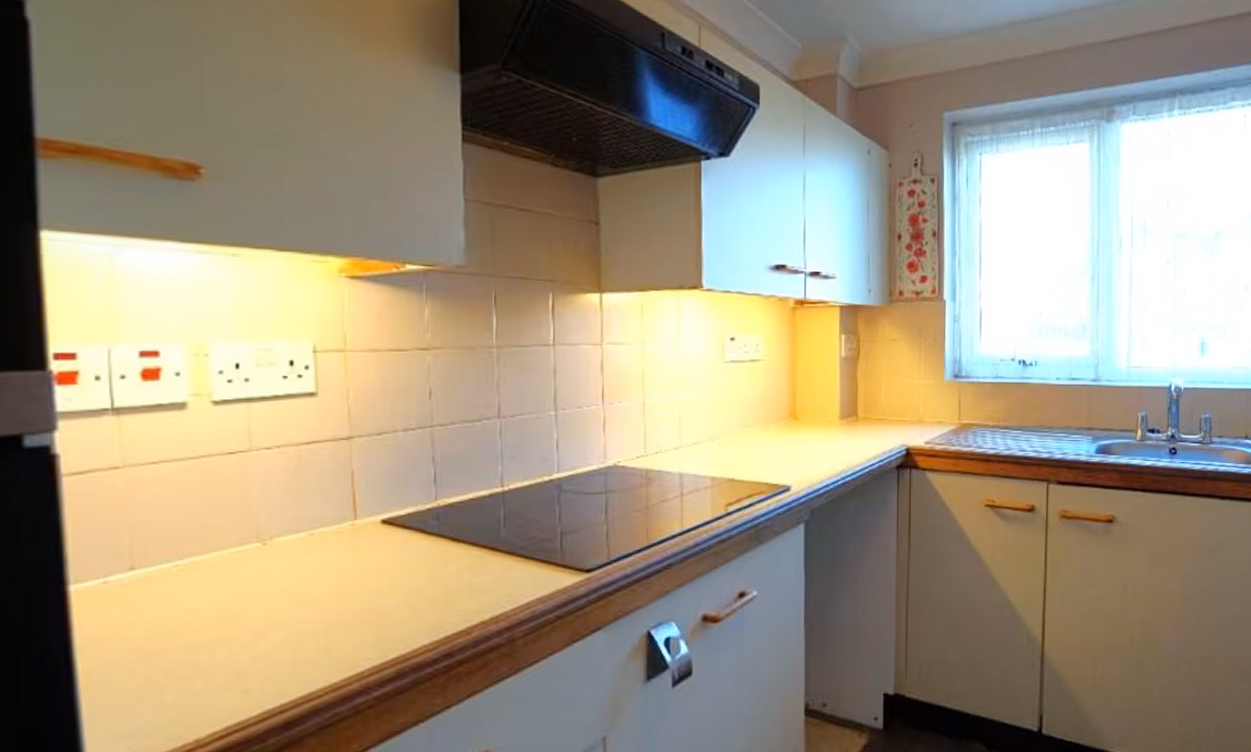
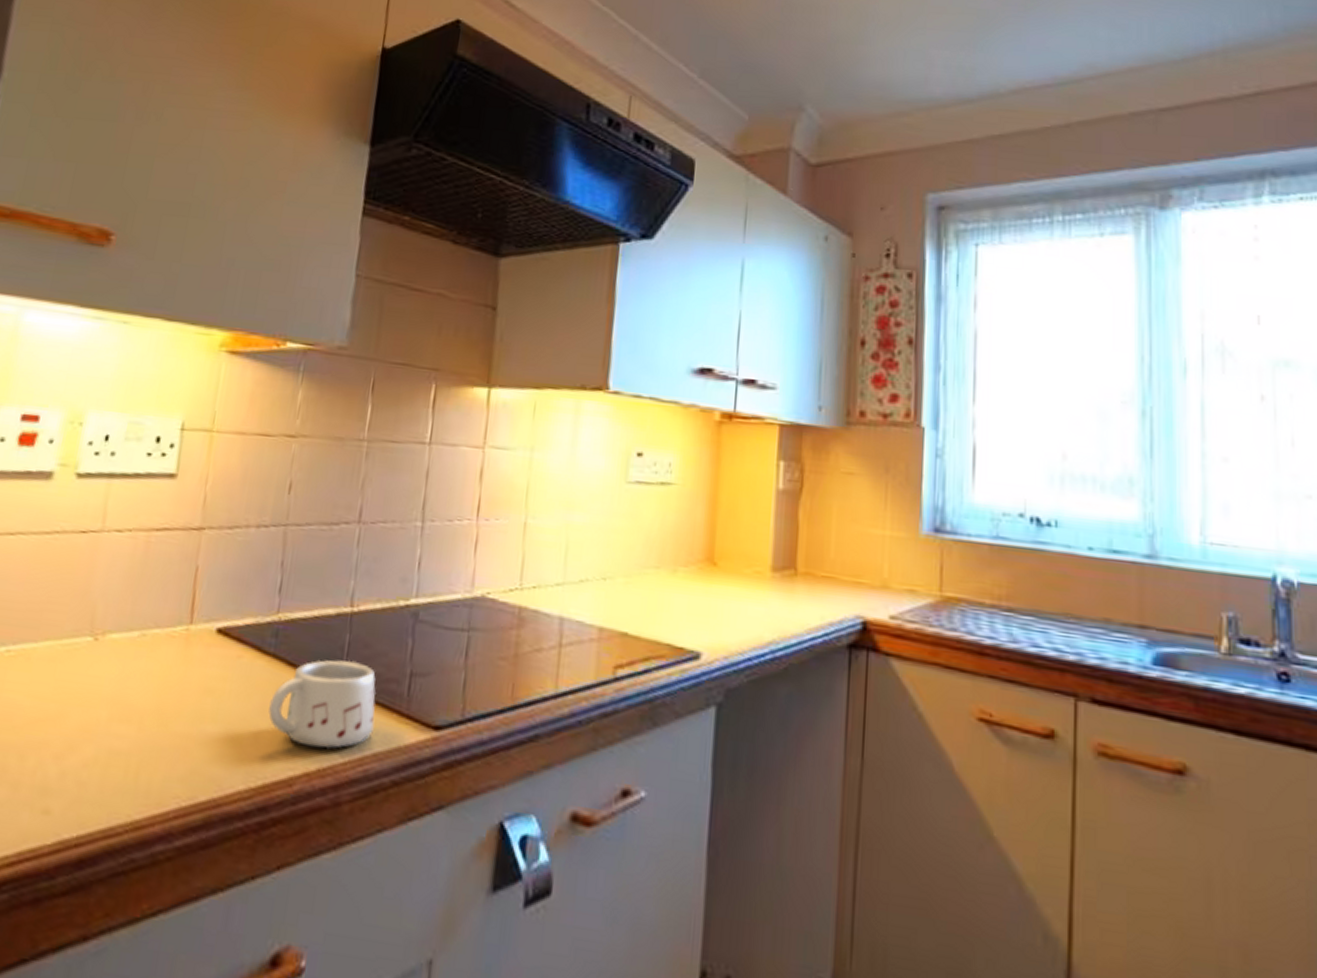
mug: none [441,529,535,602] -> present [268,659,376,749]

